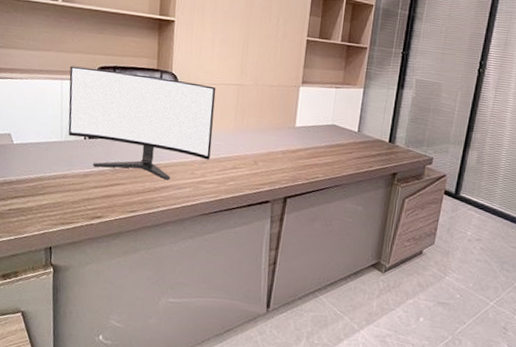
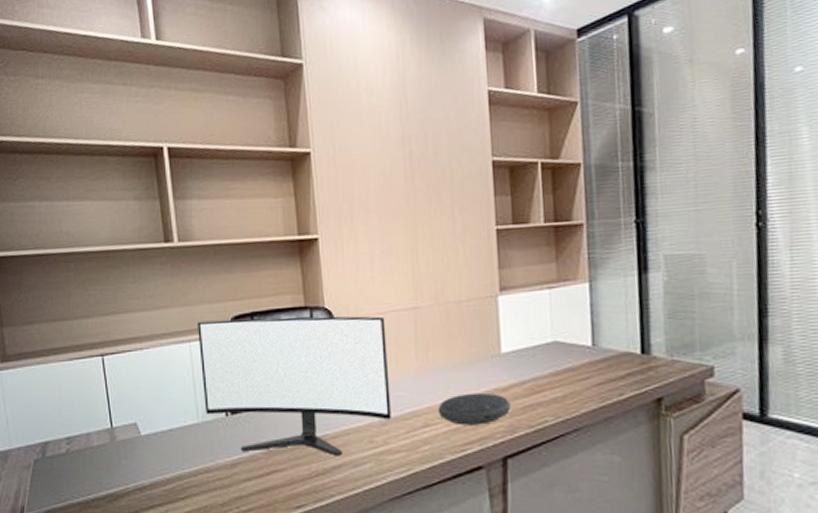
speaker: none [244,150,296,174] -> present [437,392,511,426]

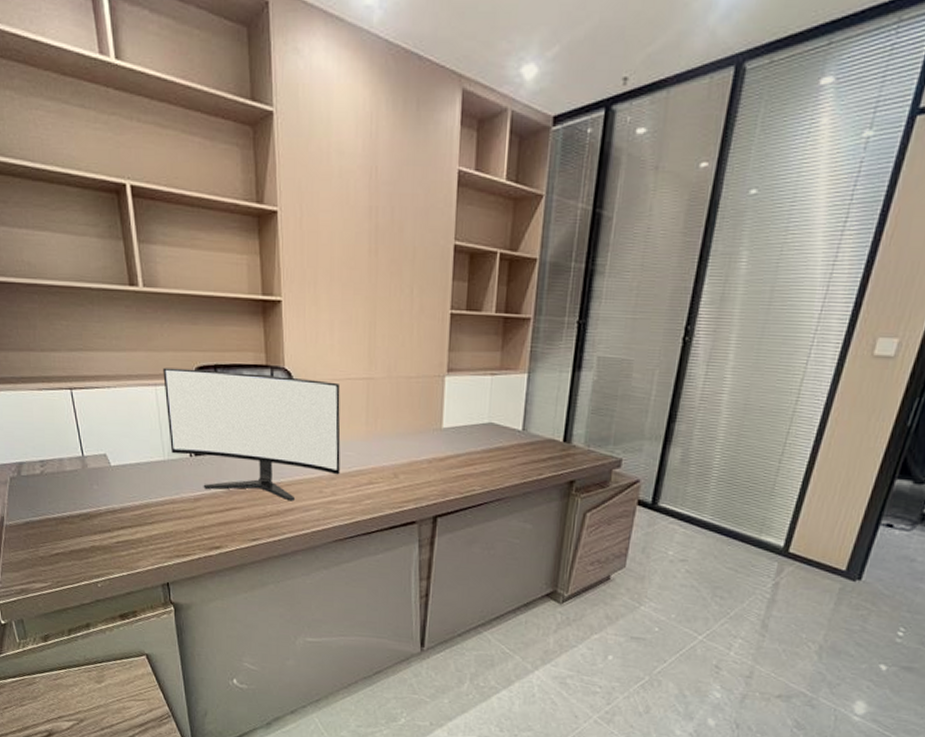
speaker: present [437,392,511,426] -> none [381,459,445,488]

